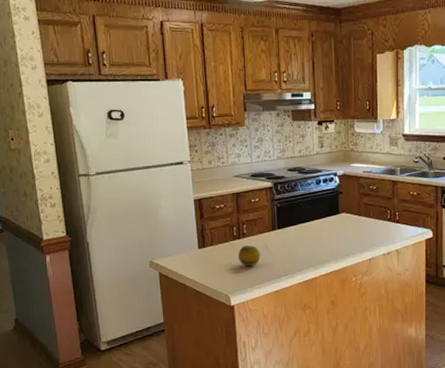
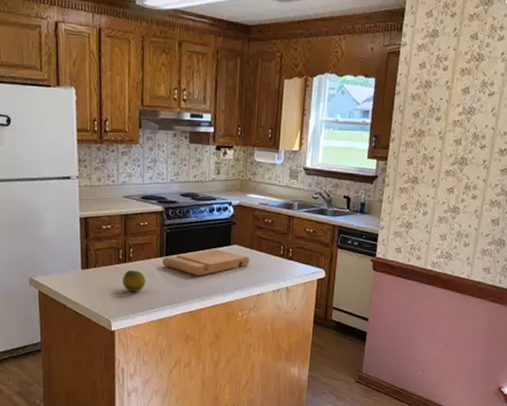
cutting board: none [275,218,359,246] -> present [162,248,250,276]

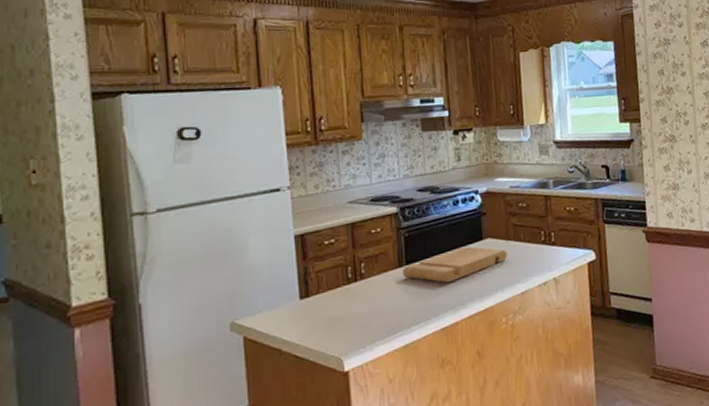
fruit: present [122,270,145,292] -> none [353,289,384,317]

